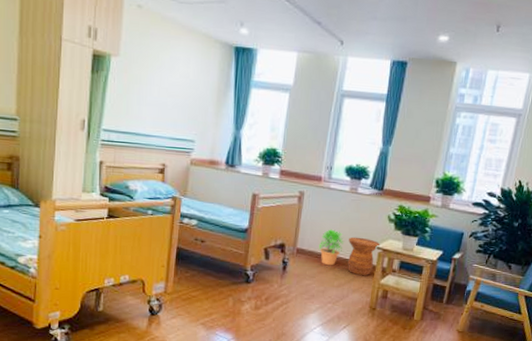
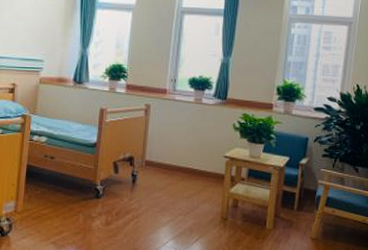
potted plant: present [318,229,344,266] -> none [166,140,191,177]
side table: present [347,237,381,276] -> none [196,146,228,186]

